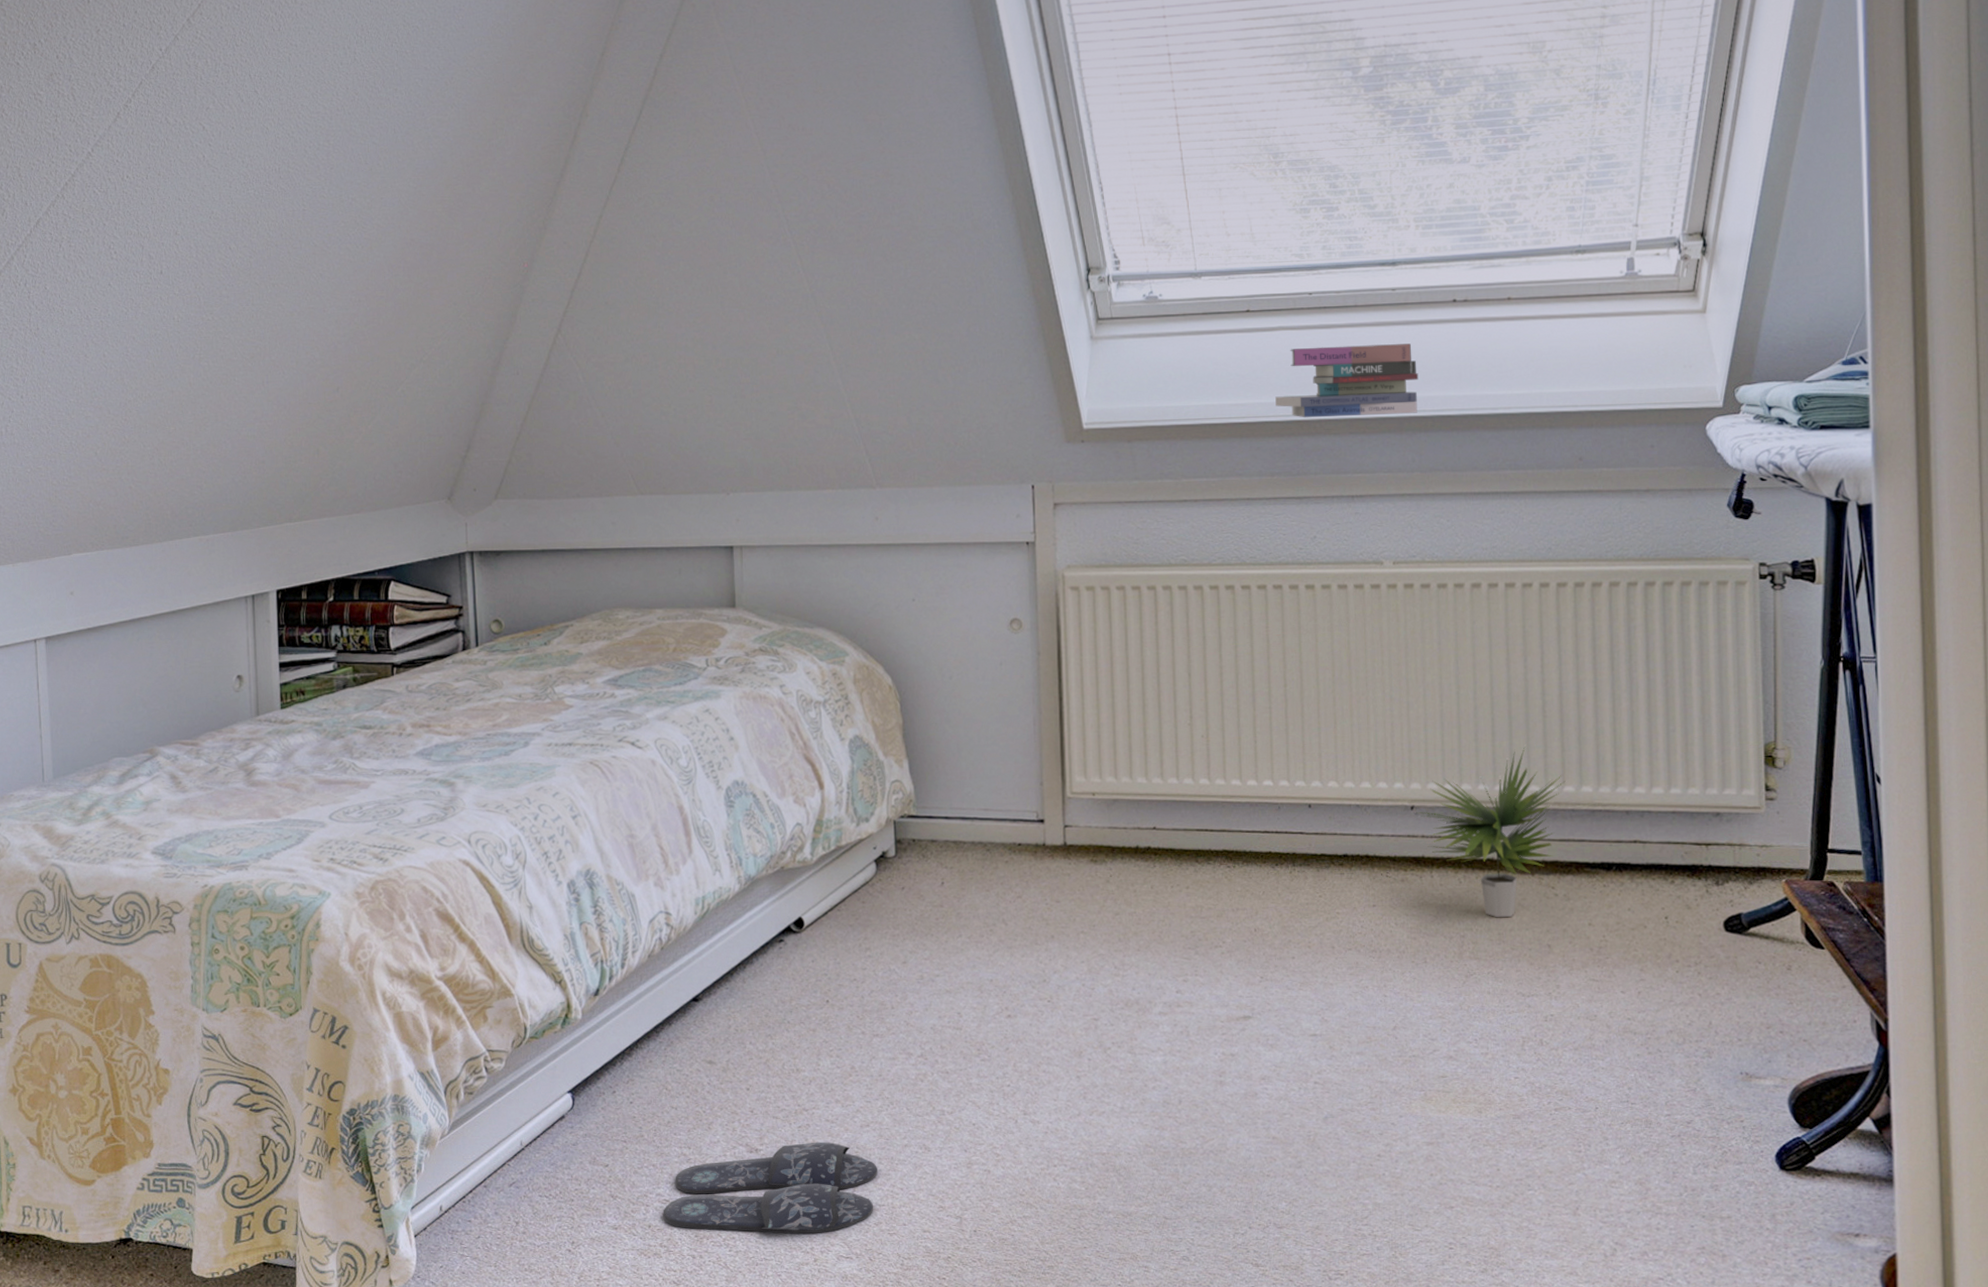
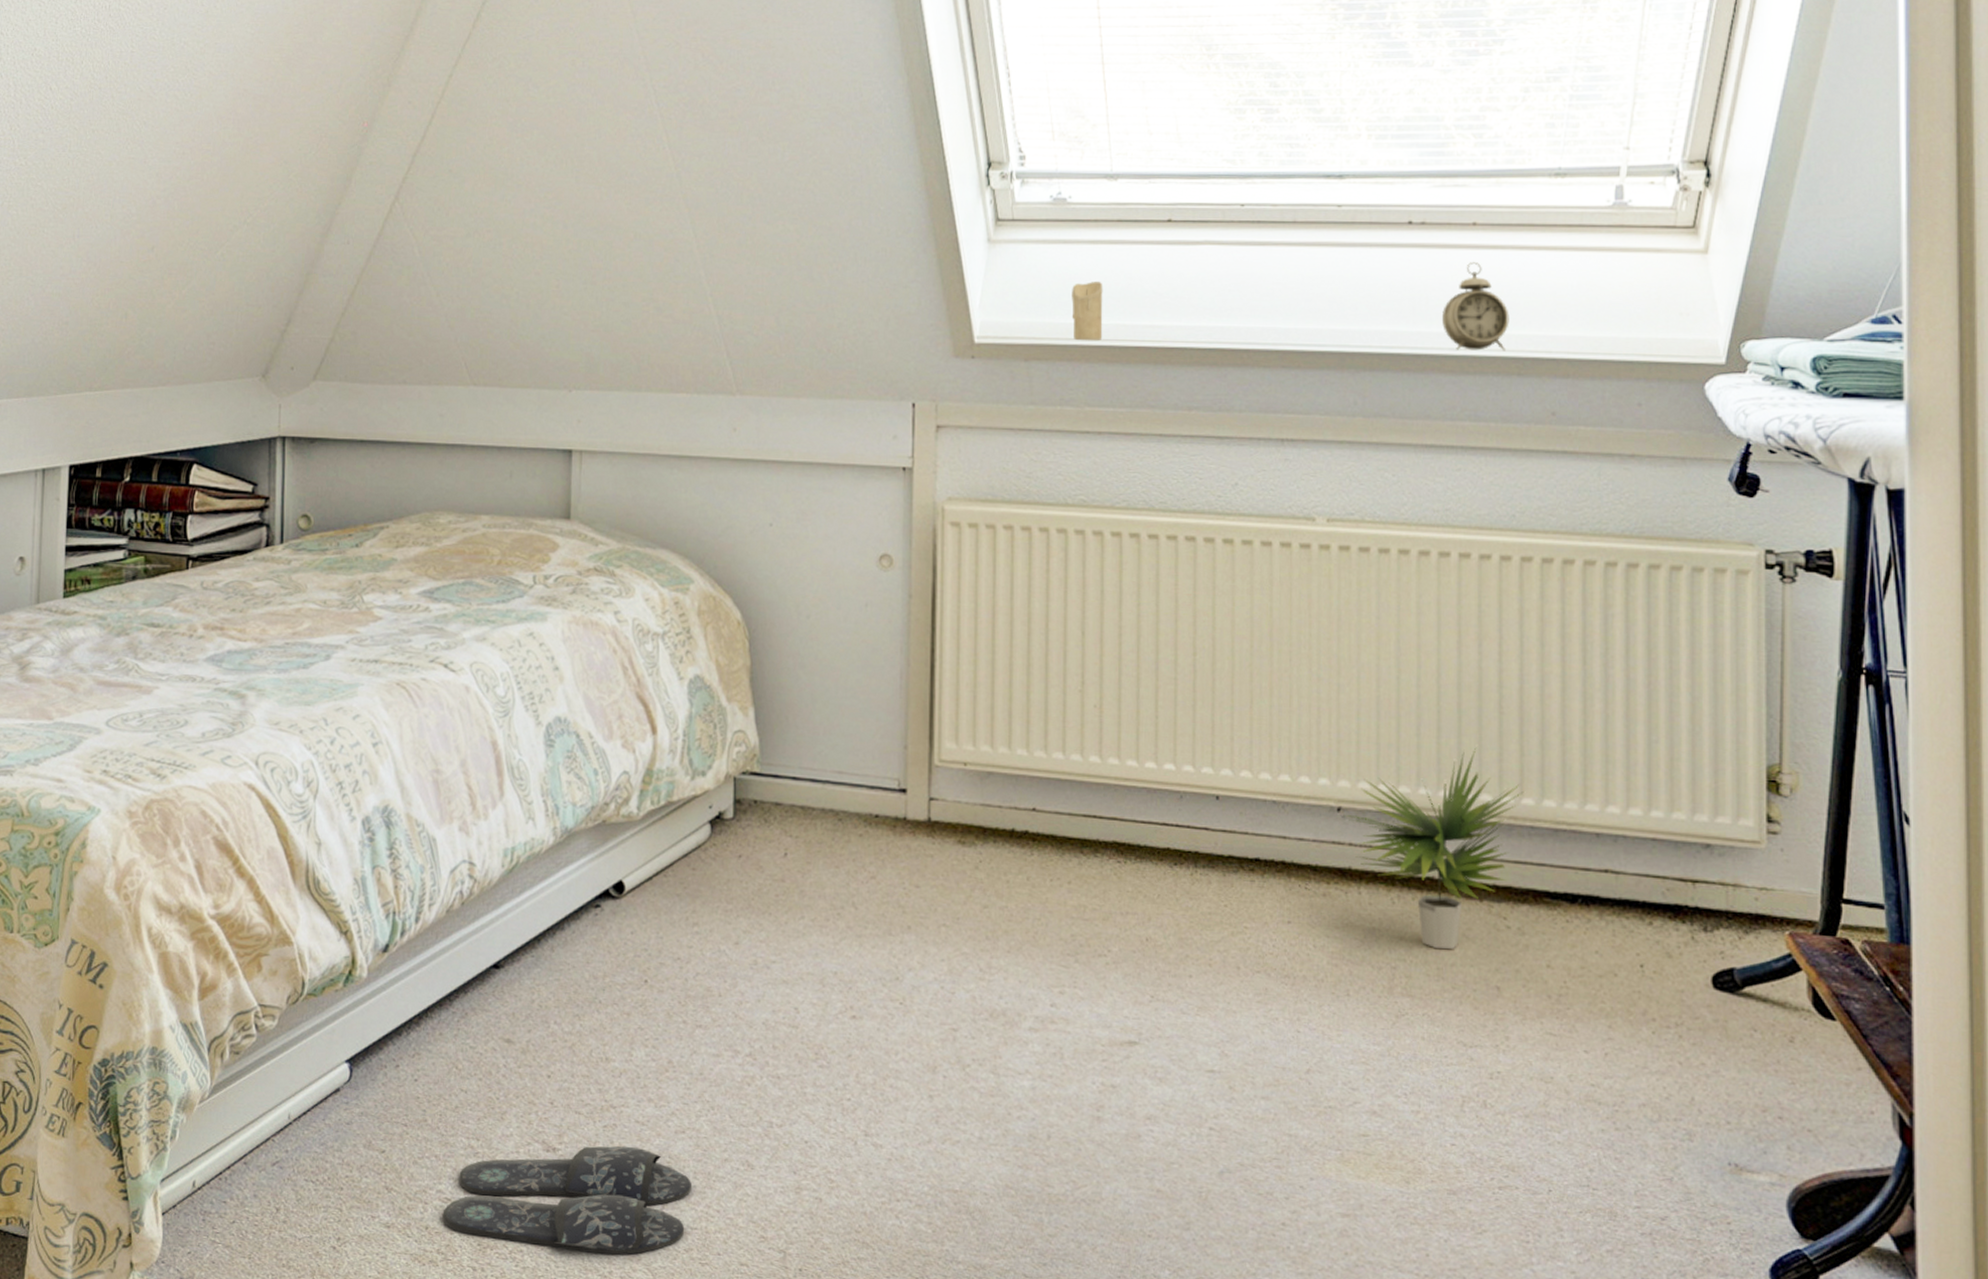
candle: none [1166,367,1195,422] -> present [1071,281,1103,342]
books: present [1275,344,1419,418] -> none [1197,266,1365,349]
alarm clock: none [1484,331,1541,409] -> present [1442,261,1509,351]

